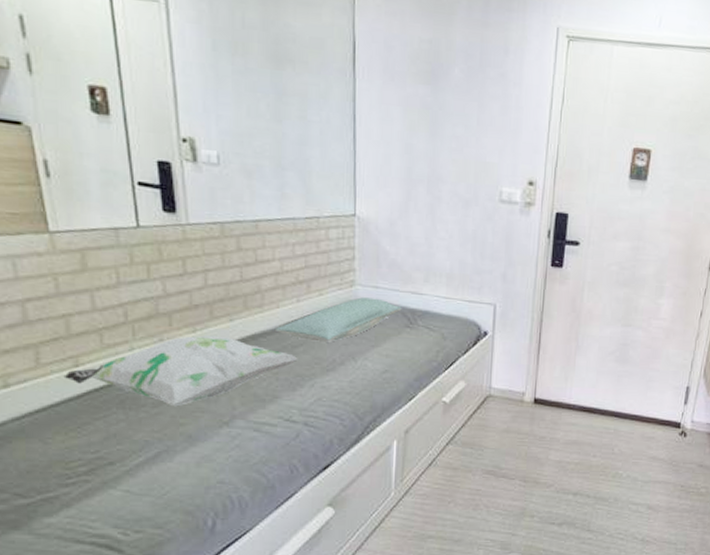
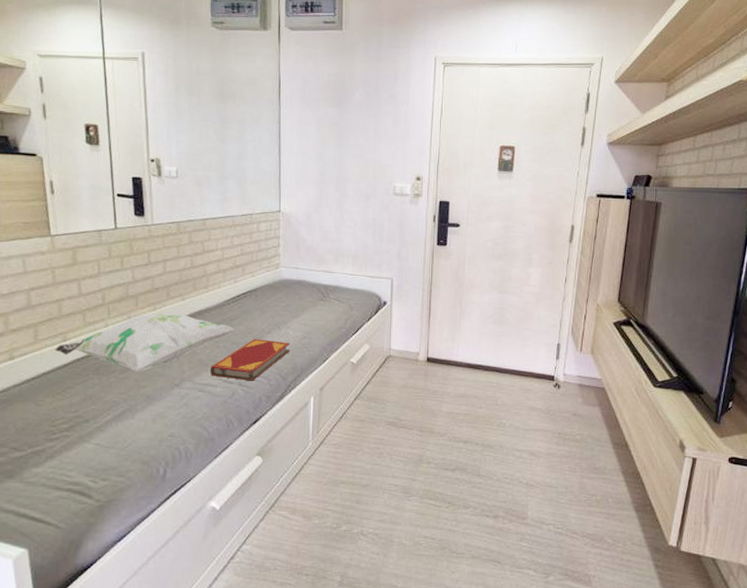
hardback book: none [267,370,369,421] -> present [209,338,291,381]
pillow: present [274,297,403,342] -> none [216,277,318,315]

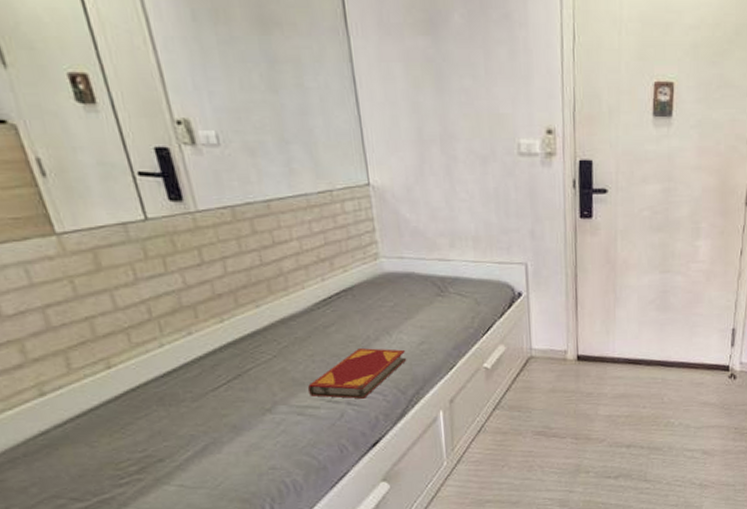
decorative pillow: present [54,312,235,371] -> none [98,323,332,398]

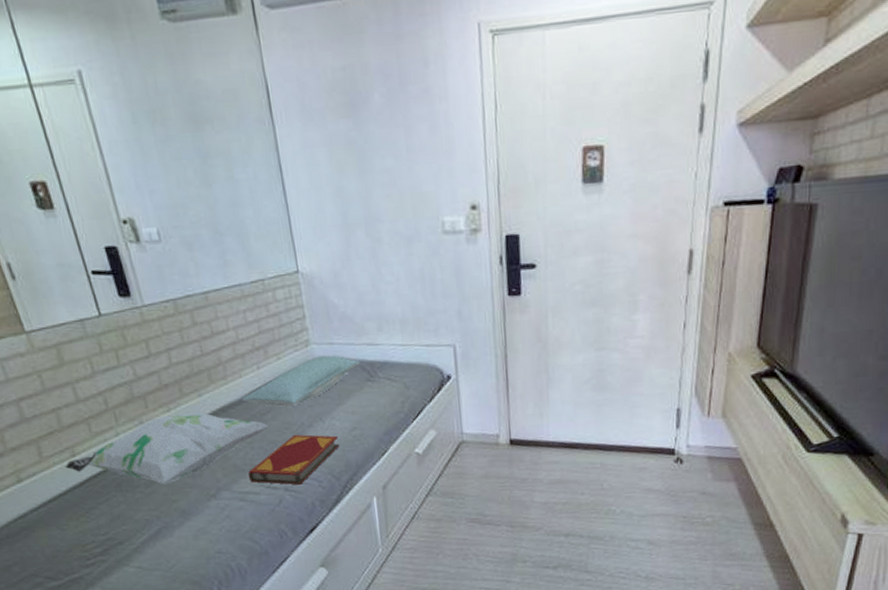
decorative pillow: none [98,323,332,398] -> present [65,412,268,484]
pillow: none [303,269,432,320] -> present [241,355,361,407]

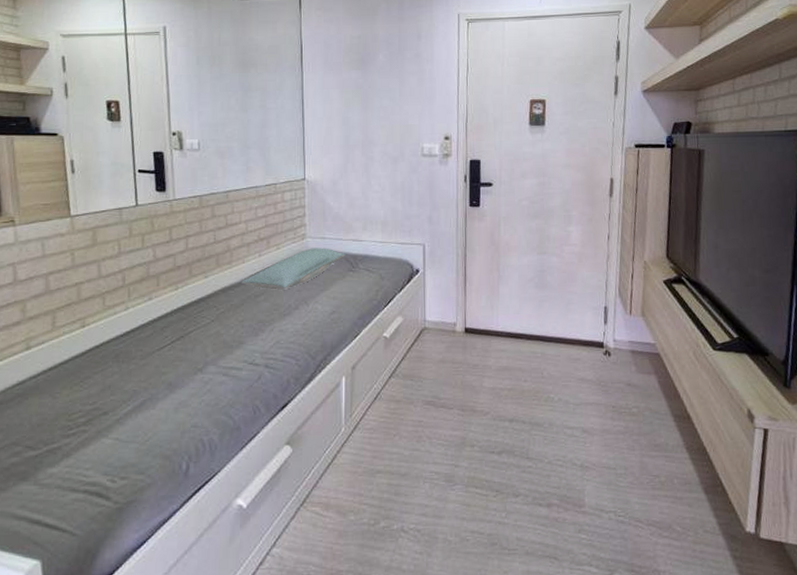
decorative pillow: present [65,412,268,484] -> none [72,291,260,356]
hardback book: present [247,434,340,485] -> none [234,315,319,362]

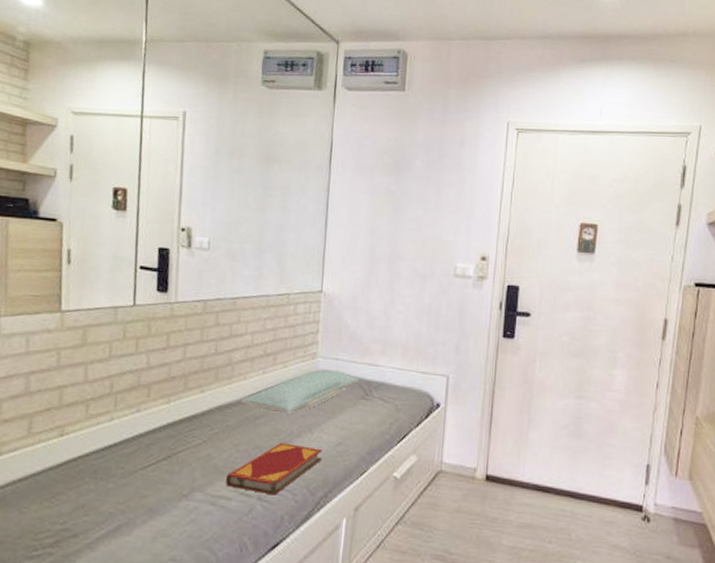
hardback book: none [234,315,319,362] -> present [225,442,323,495]

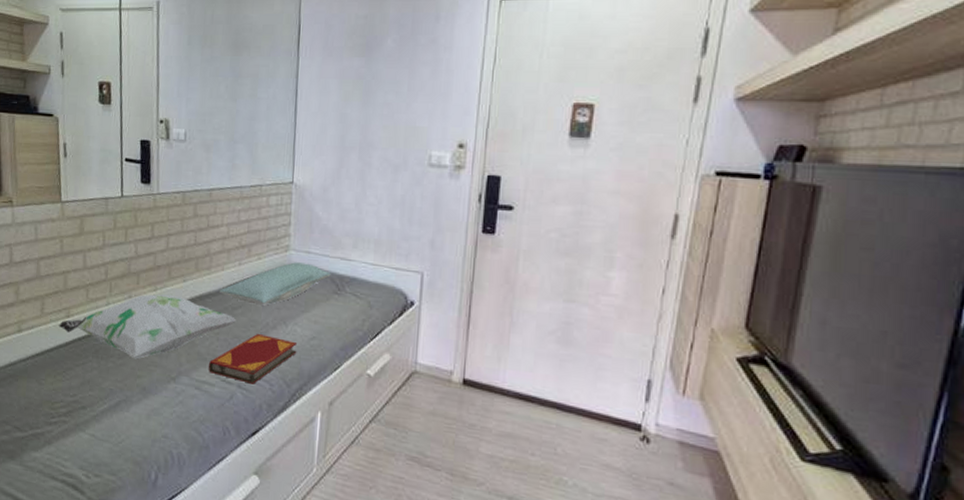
decorative pillow: none [48,406,259,477] -> present [58,294,237,359]

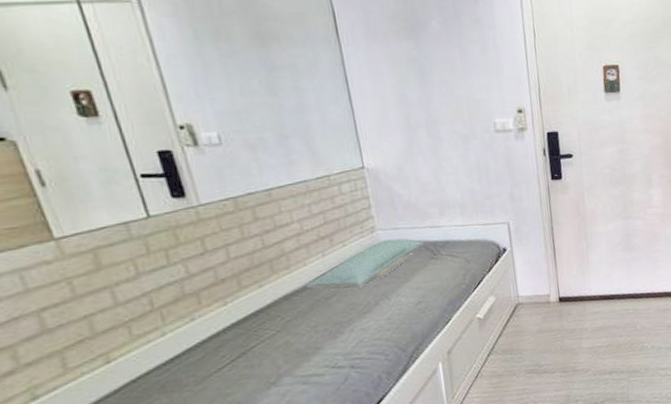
decorative pillow: present [58,294,237,359] -> none [96,303,334,379]
hardback book: present [208,333,298,384] -> none [311,310,406,365]

